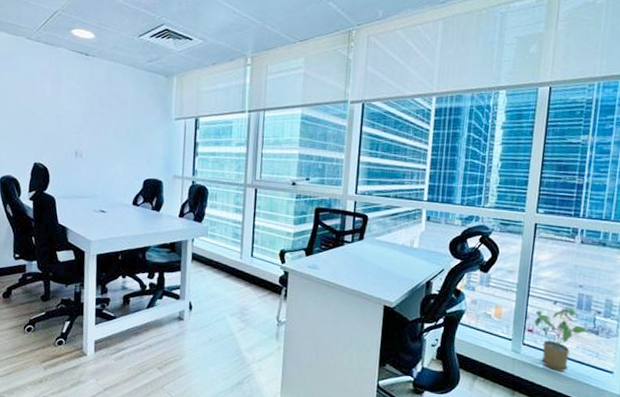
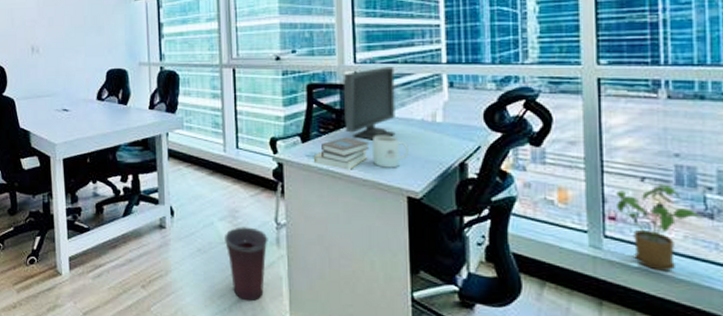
trash bin: none [232,322,270,383] -> present [223,227,268,301]
books: none [313,254,360,281] -> present [313,137,370,170]
computer monitor: none [341,199,387,258] -> present [343,66,396,140]
mug: none [360,254,390,282] -> present [371,135,409,168]

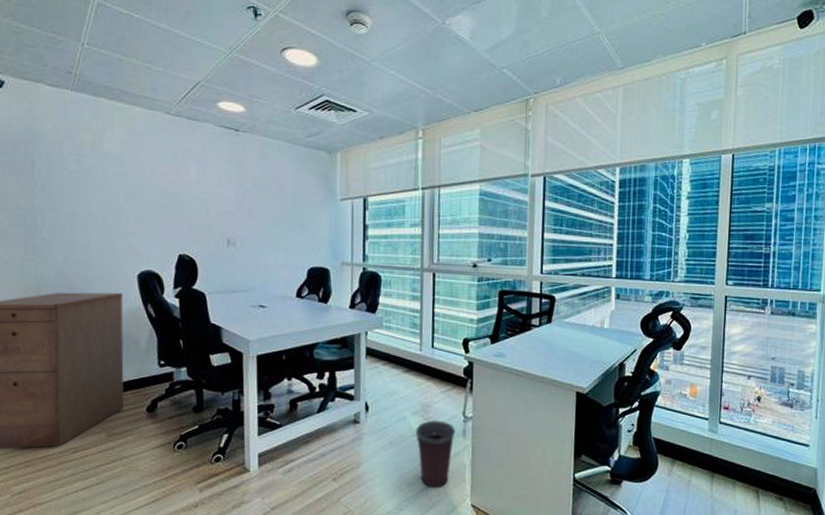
books: present [313,137,370,170] -> none [500,339,549,369]
computer monitor: present [343,66,396,140] -> none [528,278,574,343]
mug: present [371,135,409,168] -> none [550,338,580,367]
house plant: present [616,182,702,271] -> none [730,379,785,449]

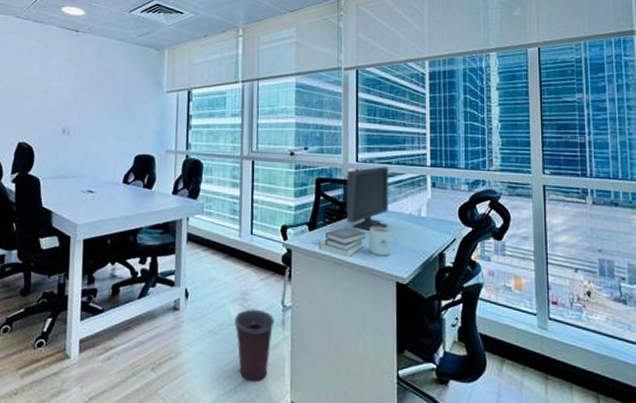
books: none [500,339,549,369] -> present [318,227,367,257]
computer monitor: none [528,278,574,343] -> present [345,166,389,231]
mug: none [550,338,580,367] -> present [368,226,398,256]

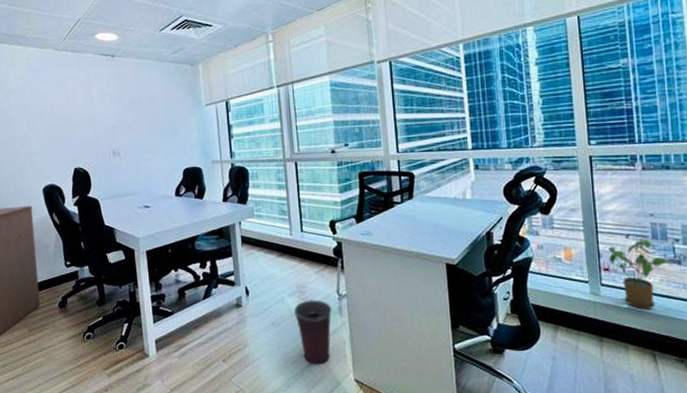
books: present [318,227,367,257] -> none [367,216,413,244]
computer monitor: present [345,166,389,231] -> none [388,154,434,218]
mug: present [368,226,398,256] -> none [414,212,445,241]
house plant: none [557,272,619,349] -> present [608,238,673,309]

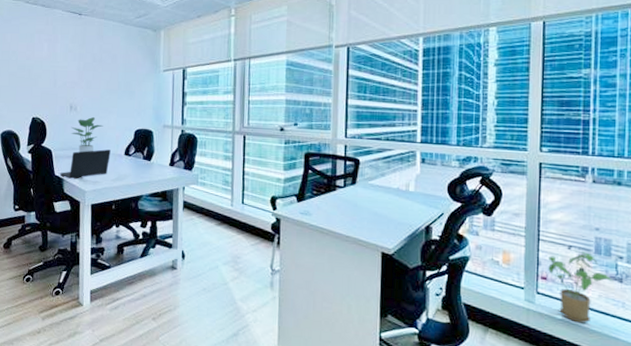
laptop: none [110,192,161,227] -> present [60,149,111,179]
potted plant: none [116,161,150,199] -> present [71,117,103,153]
trash bin: present [293,300,332,364] -> none [226,271,264,335]

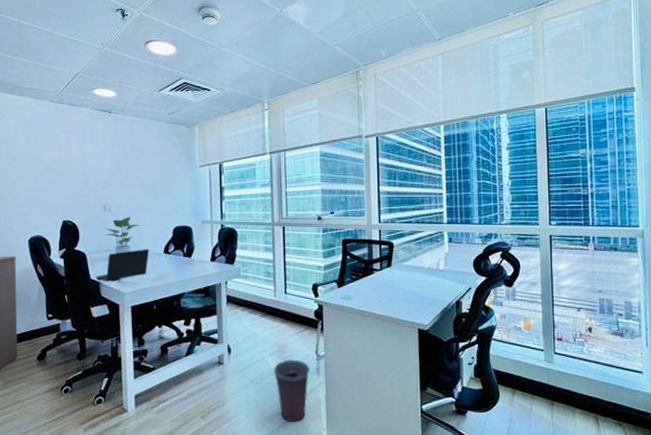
trash bin: none [226,271,264,335] -> present [273,360,310,422]
house plant: present [548,249,614,324] -> none [562,311,616,377]

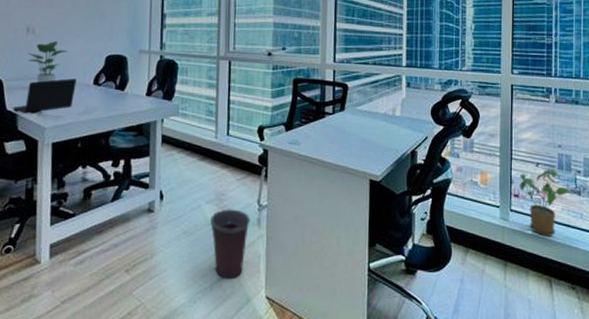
house plant: none [562,311,616,377] -> present [520,167,573,237]

